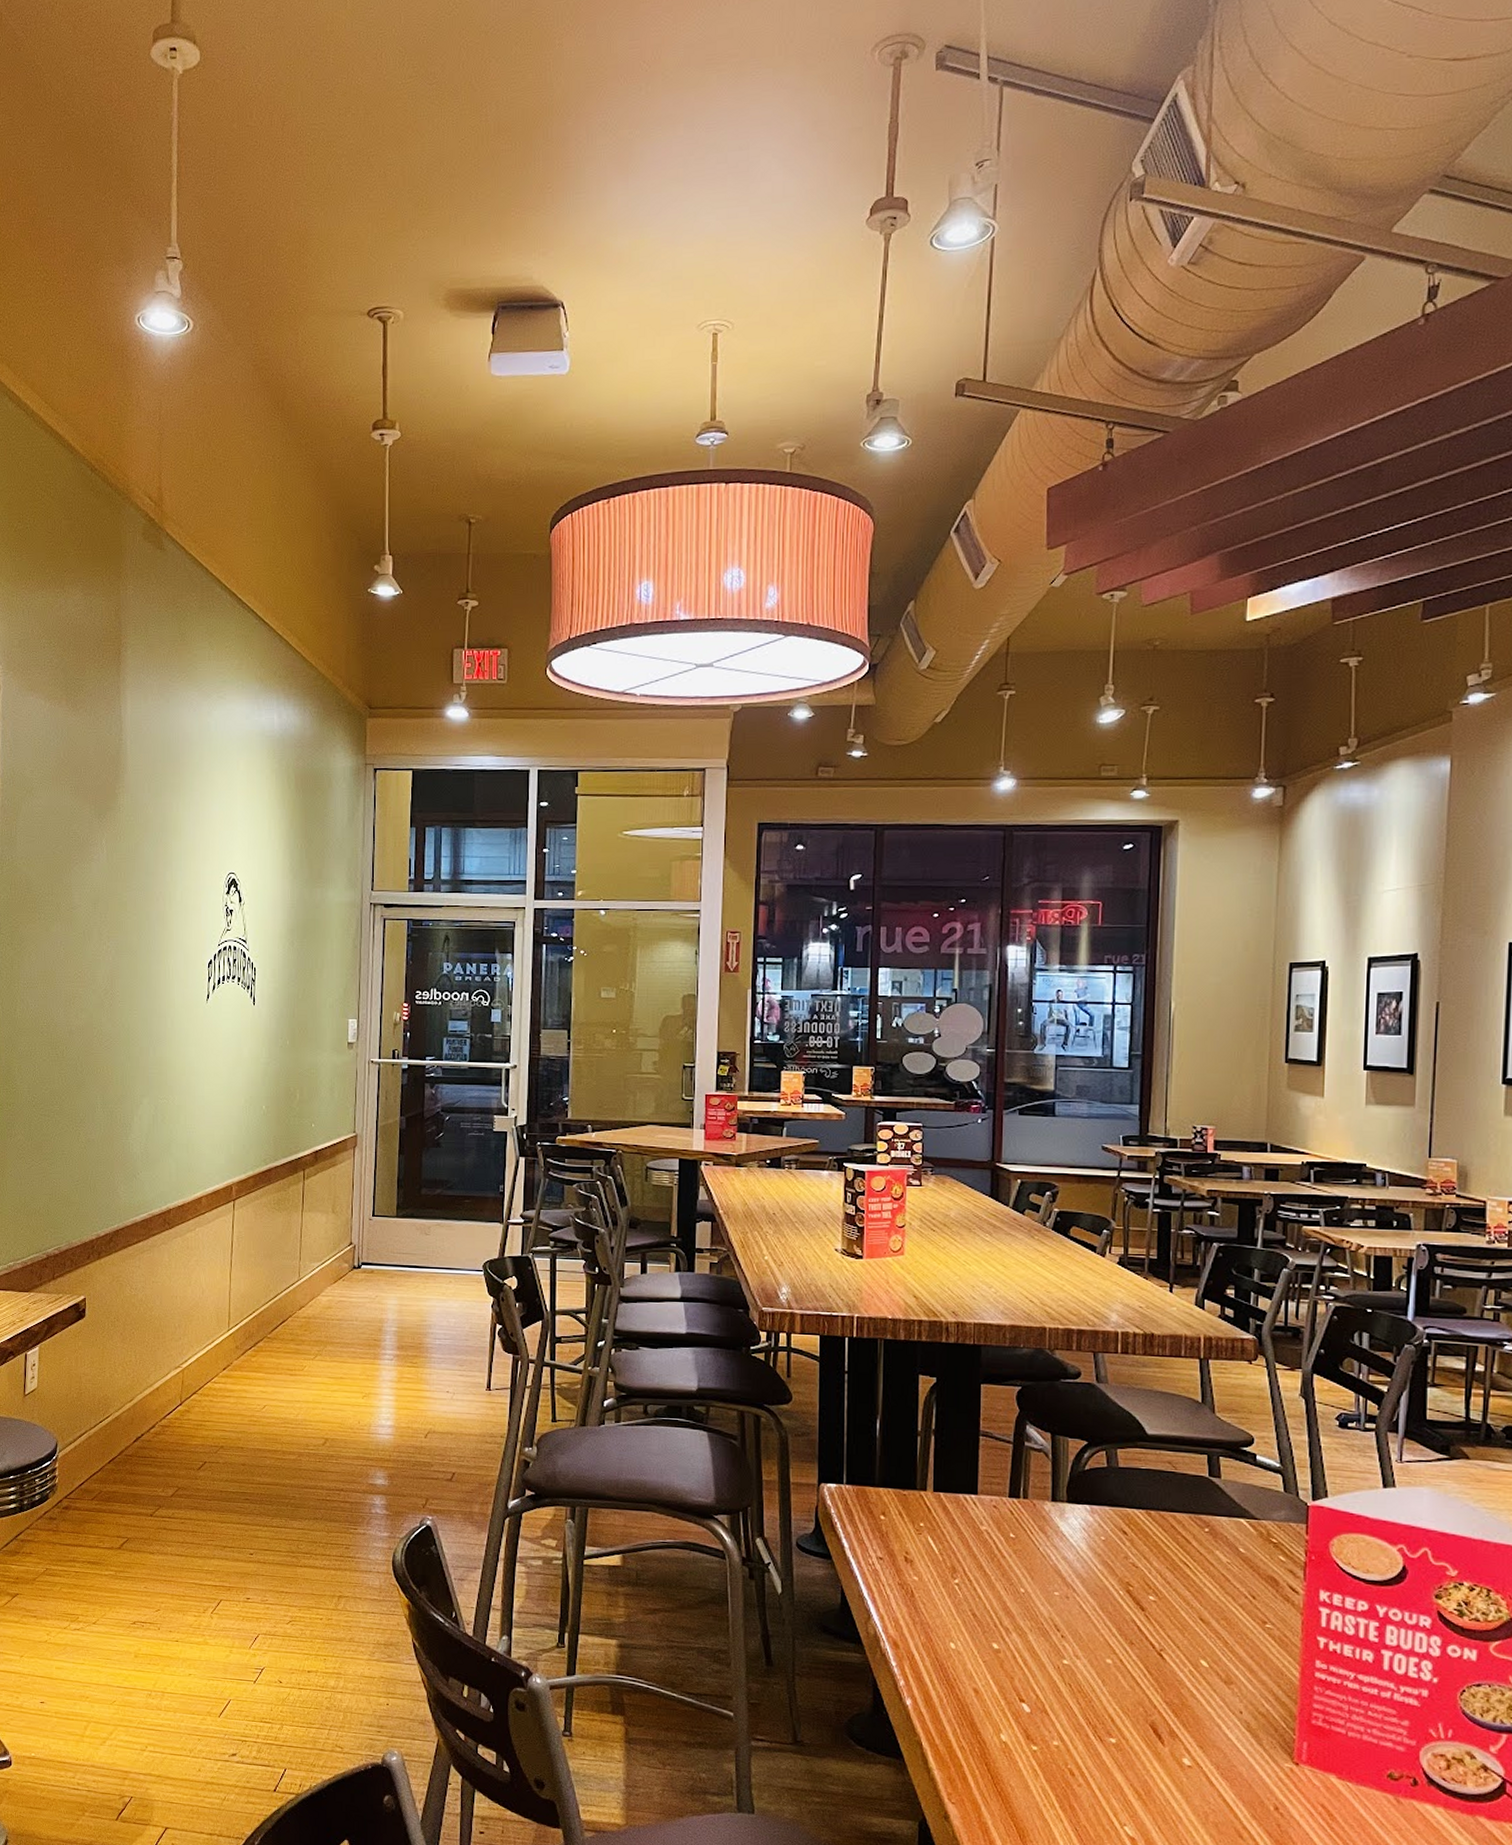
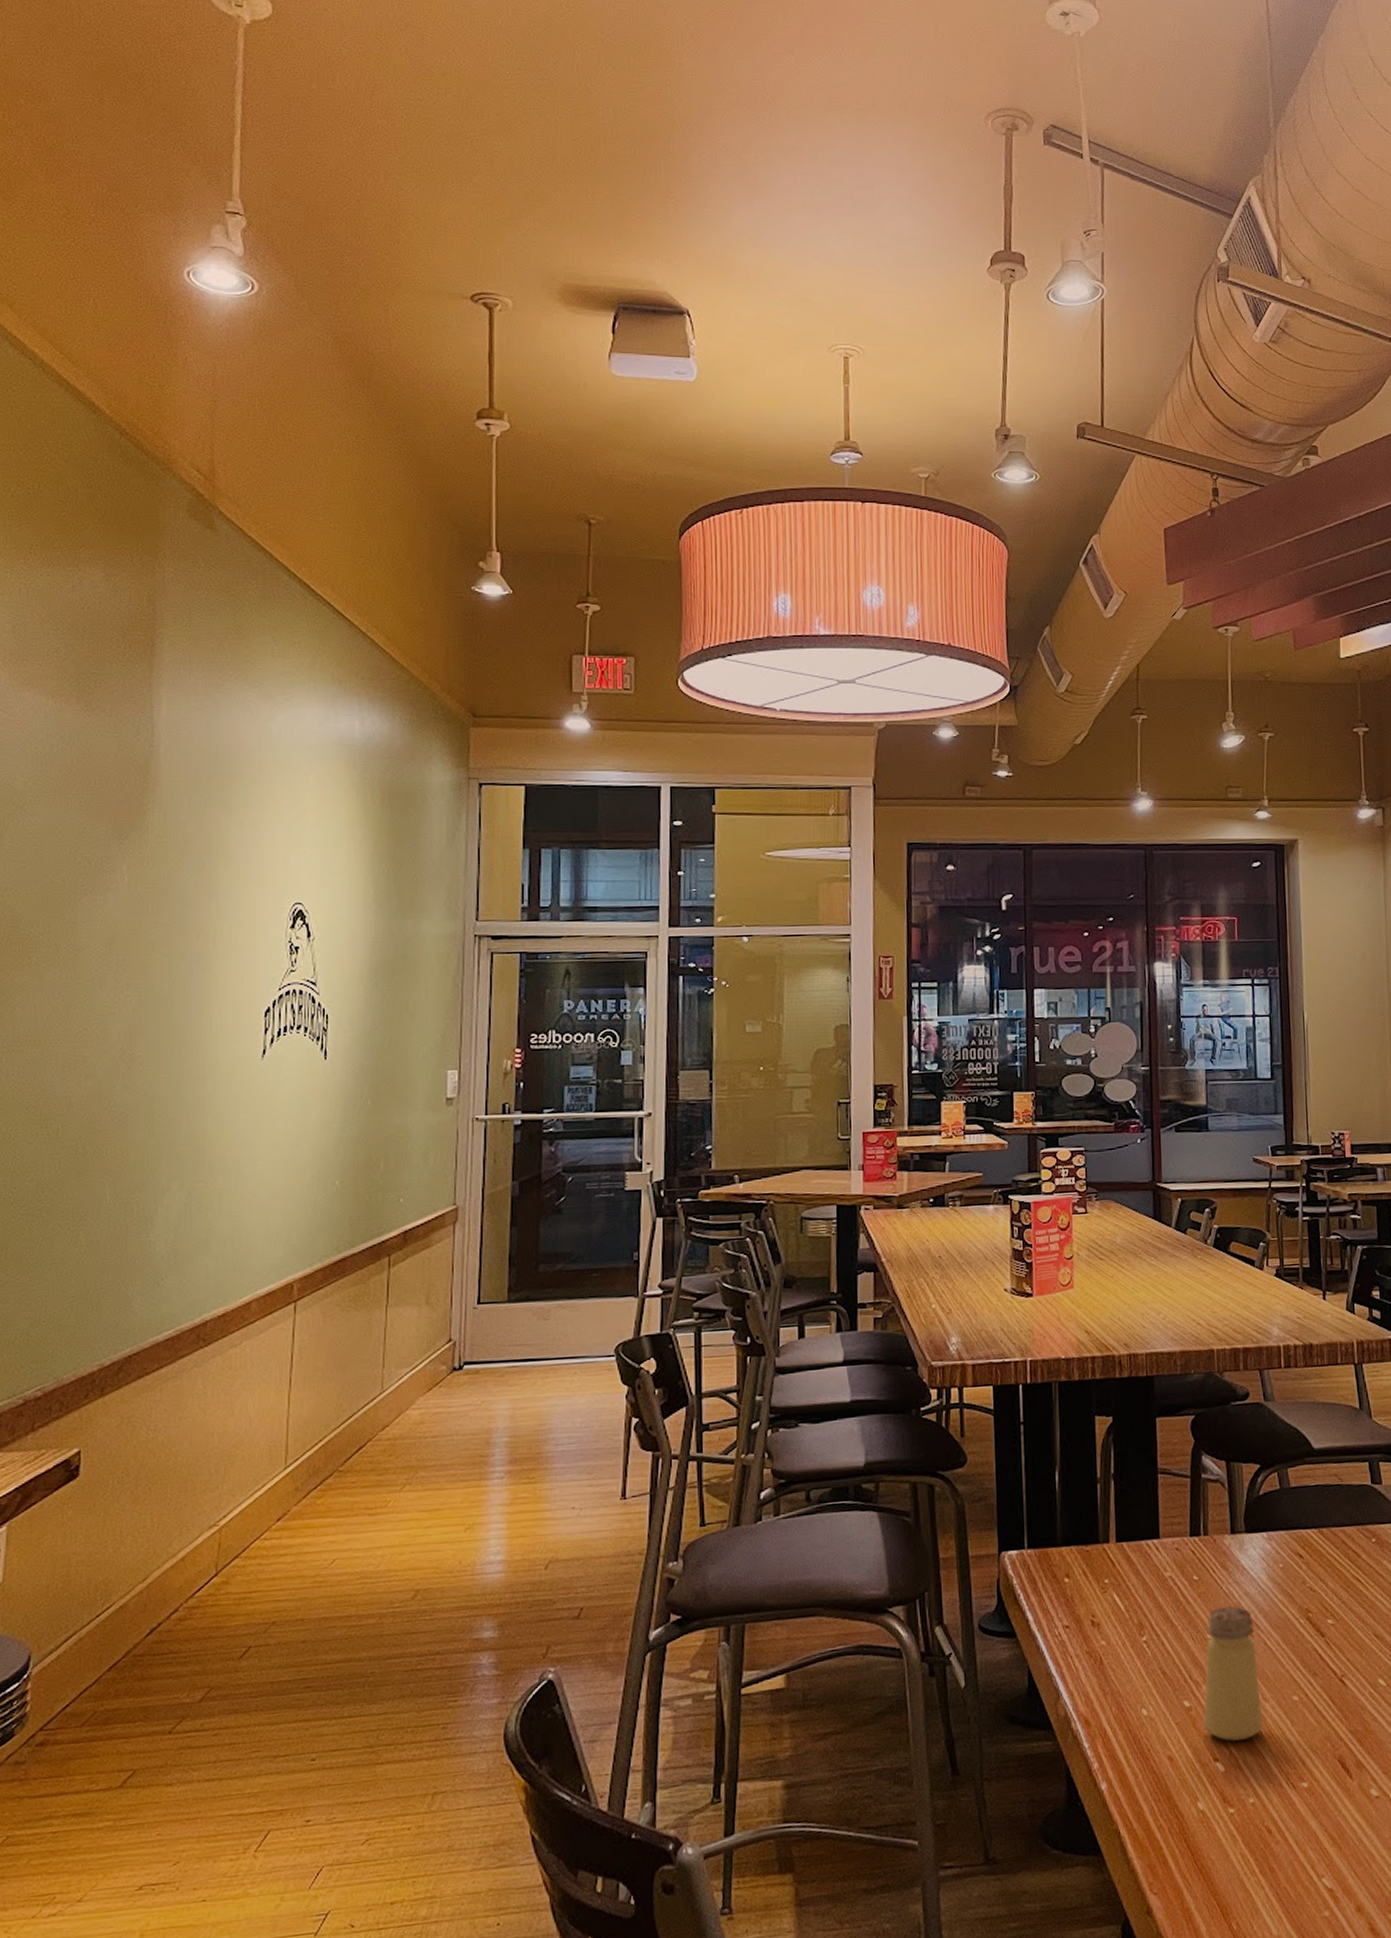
saltshaker: none [1010,1566,1074,1689] -> present [1202,1606,1264,1742]

